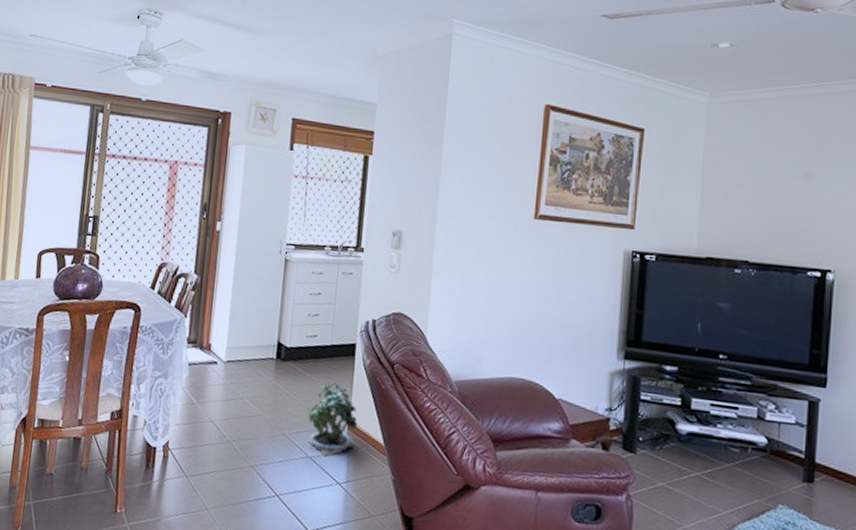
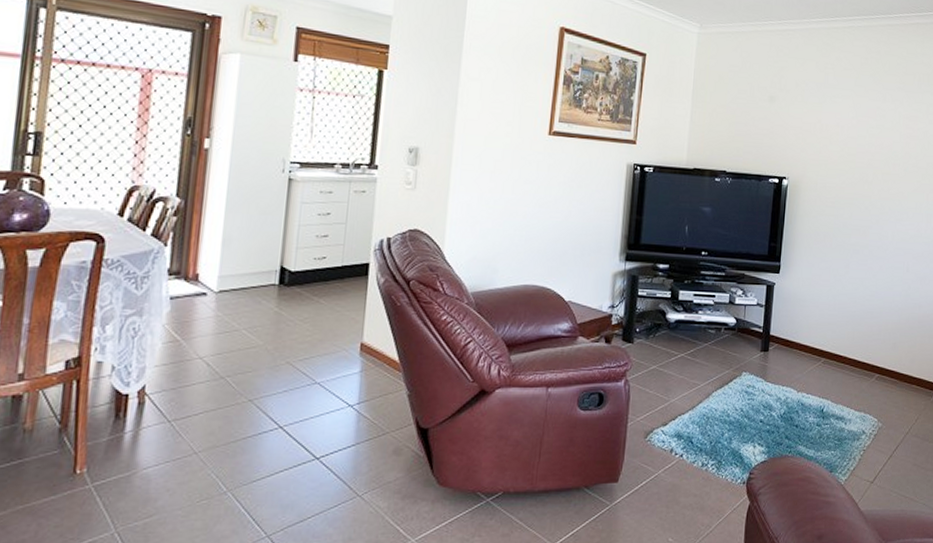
potted plant: present [307,383,358,457] -> none [314,305,372,380]

